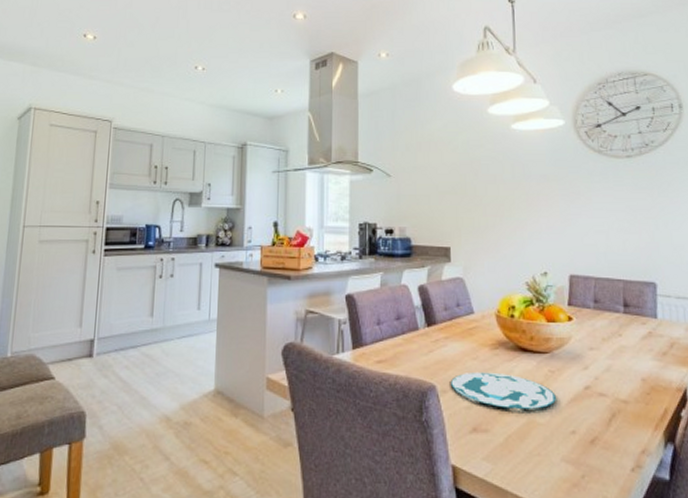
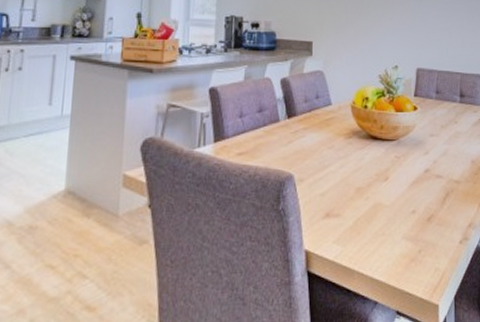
plate: present [451,371,556,409] -> none [308,160,400,193]

